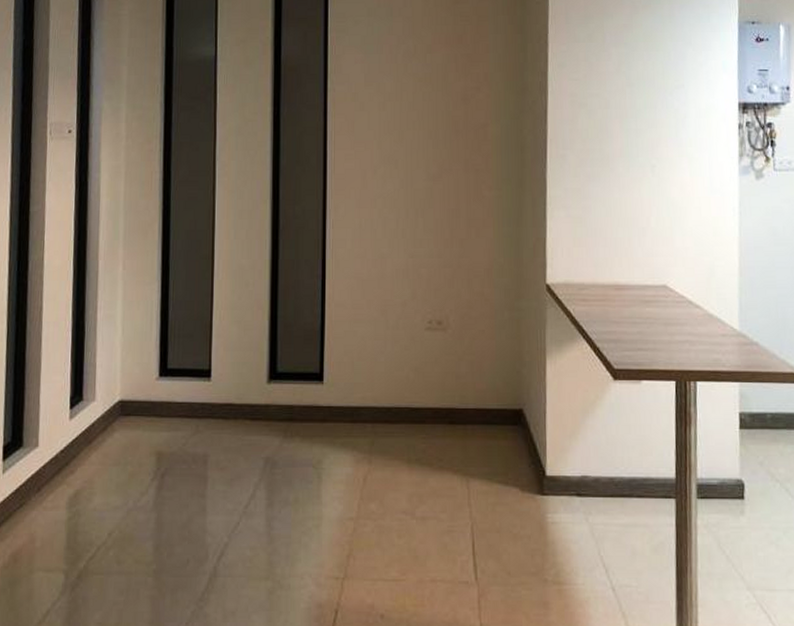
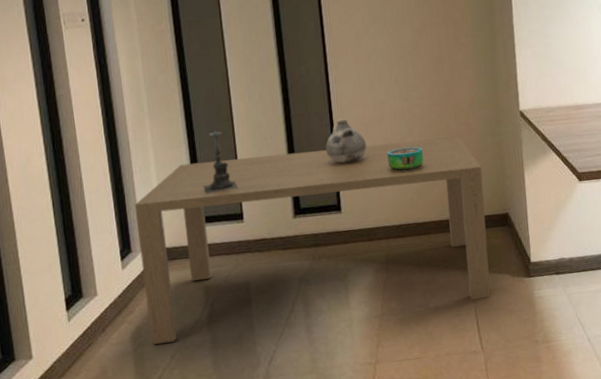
dining table: none [89,304,495,515] -> present [134,136,491,345]
candle holder: none [171,269,210,343] -> present [203,130,238,194]
vase: none [313,272,362,324] -> present [325,119,367,163]
decorative bowl: none [384,313,426,342] -> present [387,147,424,172]

